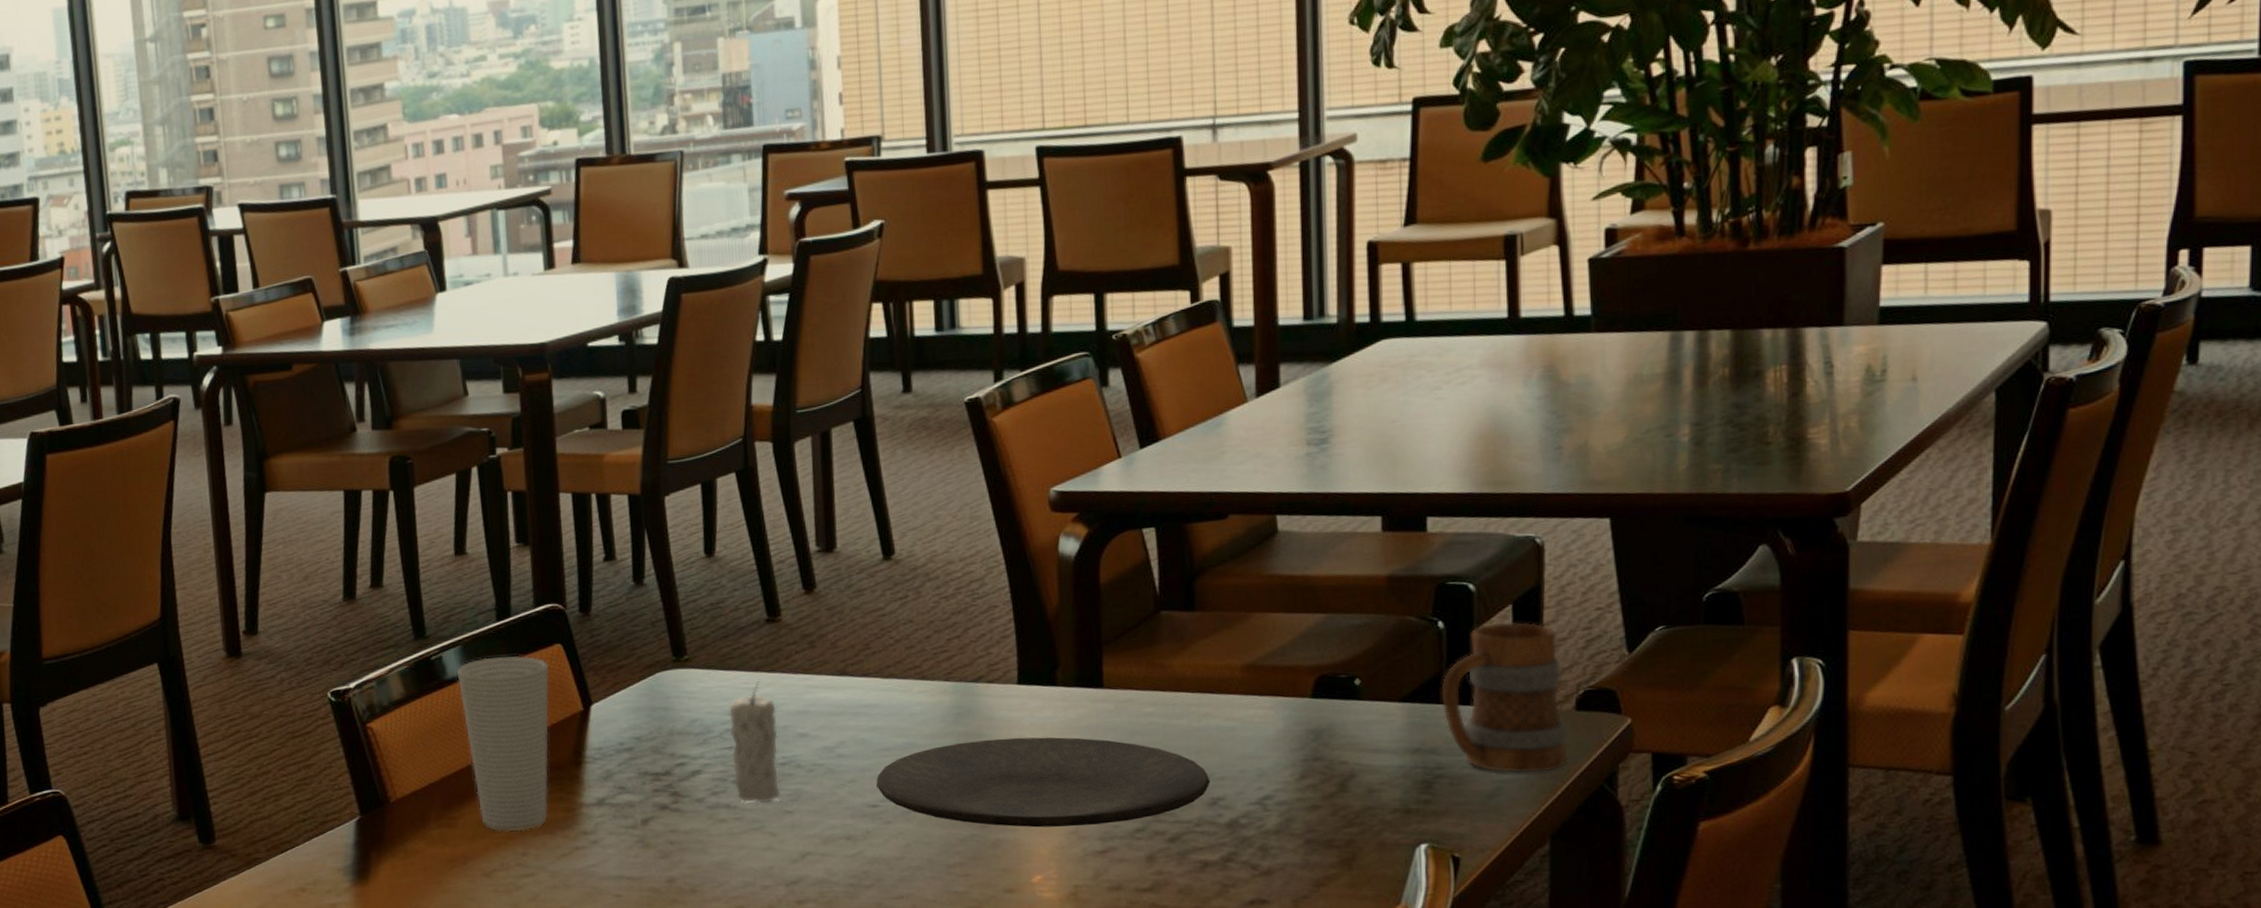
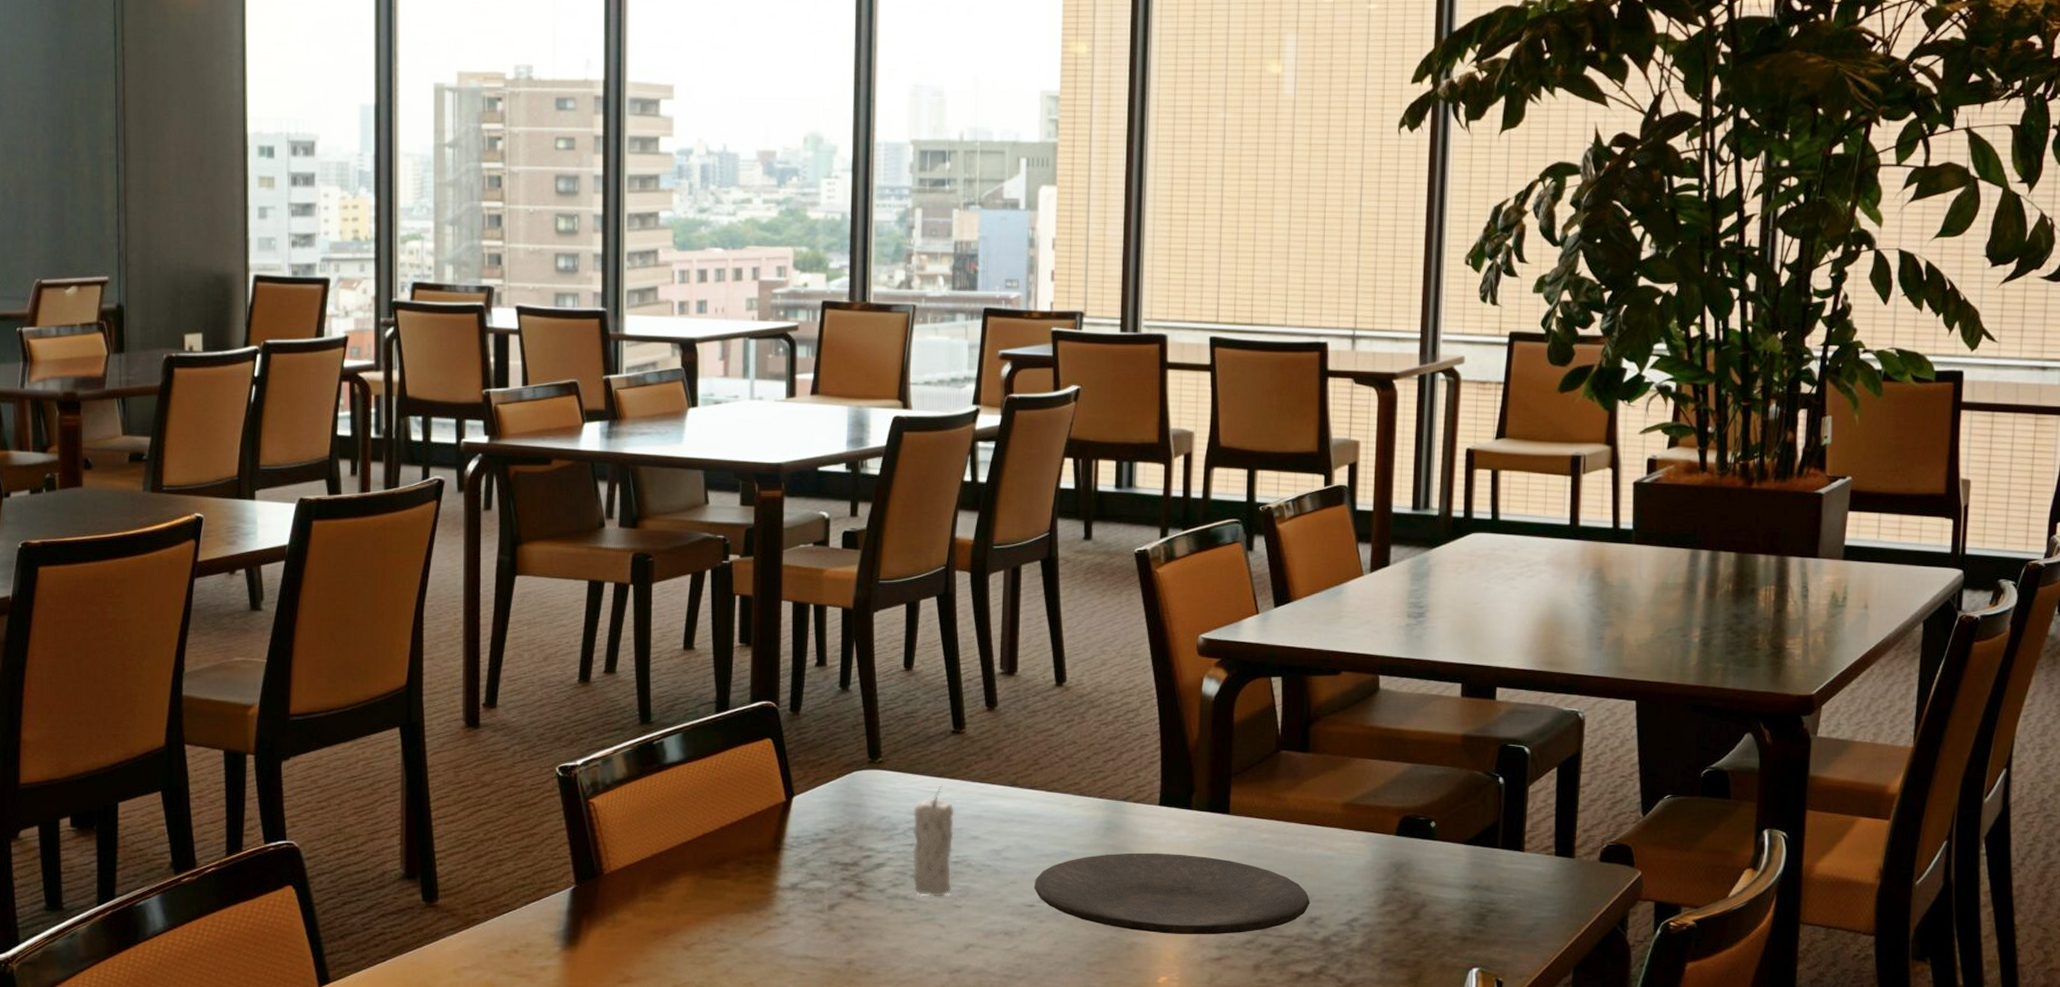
cup: present [456,655,550,831] -> none [675,746,759,909]
mug: present [1441,622,1569,773] -> none [1498,782,1594,912]

